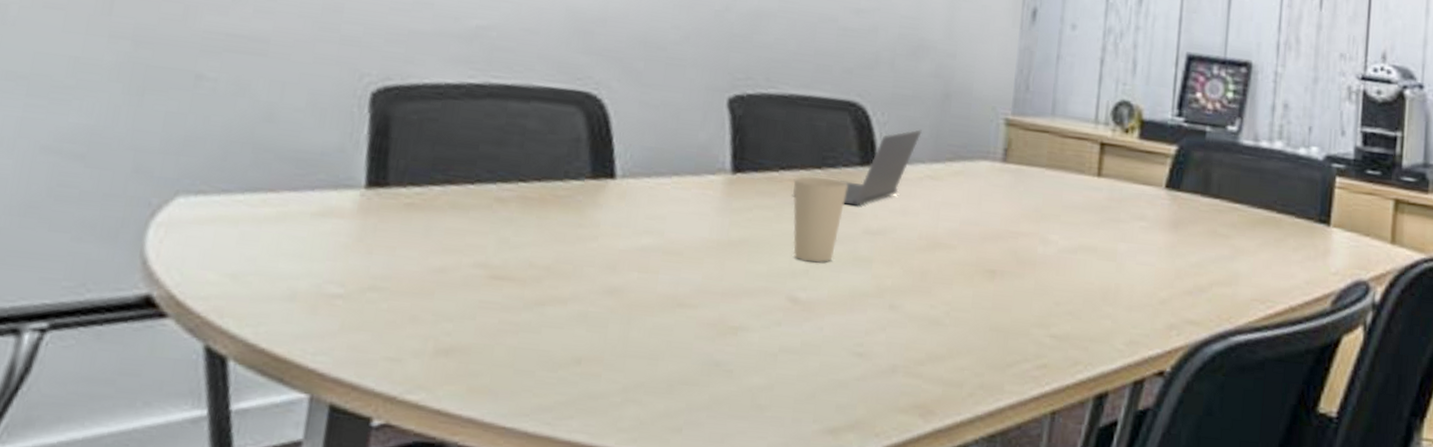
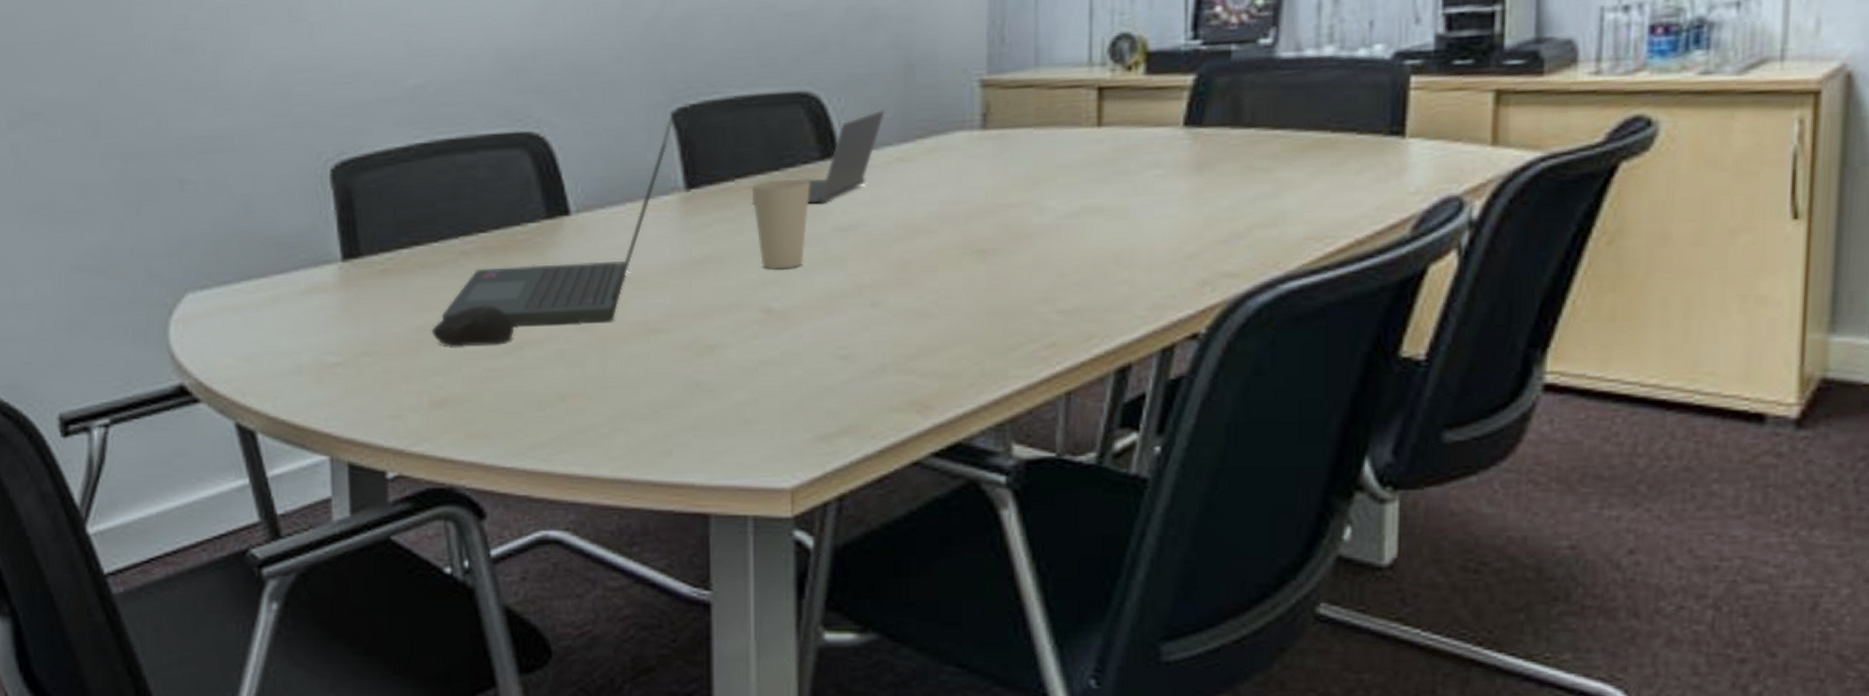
computer mouse: none [450,255,540,296] -> present [431,306,515,346]
laptop: none [464,103,729,289] -> present [441,118,673,326]

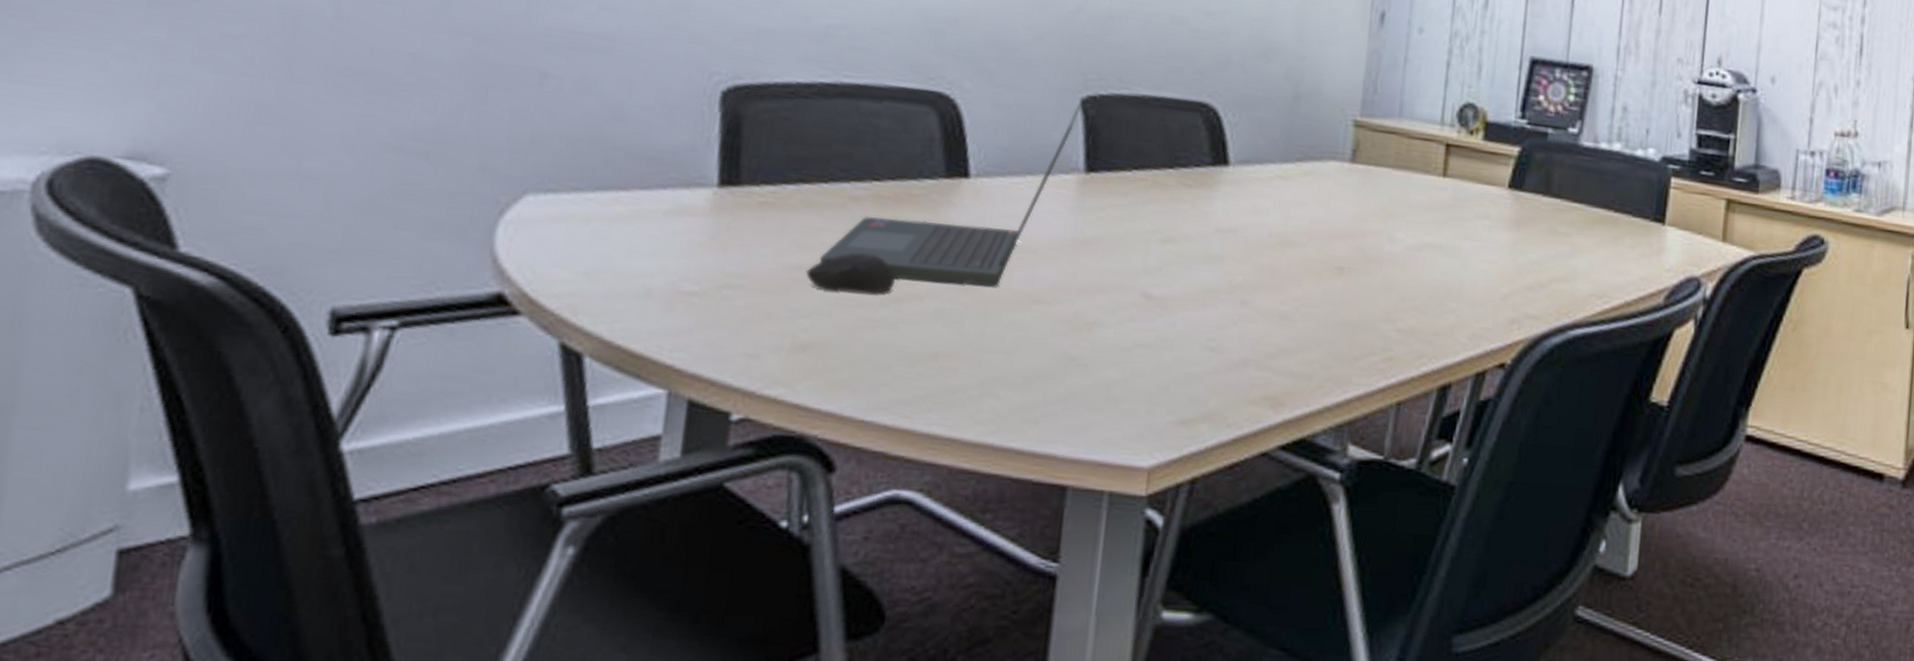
cup: present [751,179,810,268] -> none [1146,175,1200,260]
laptop computer: present [753,109,885,203] -> none [1146,130,1272,205]

